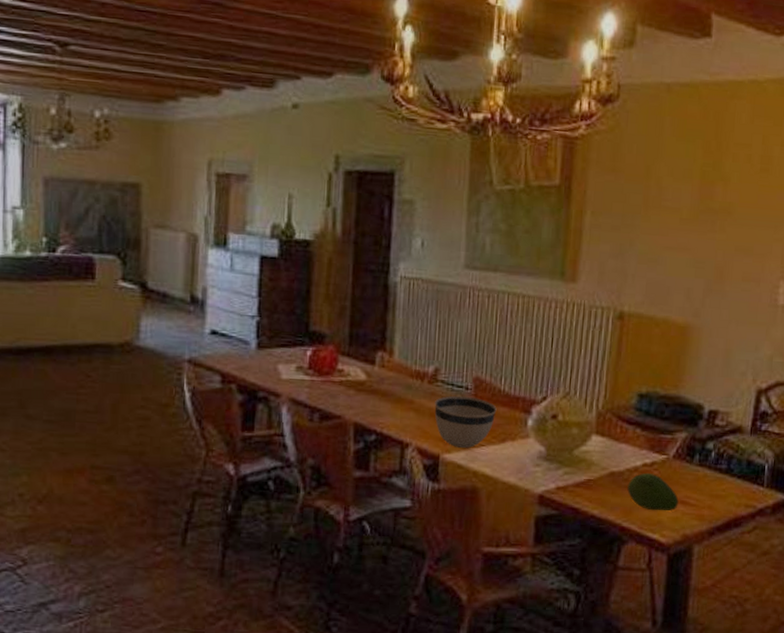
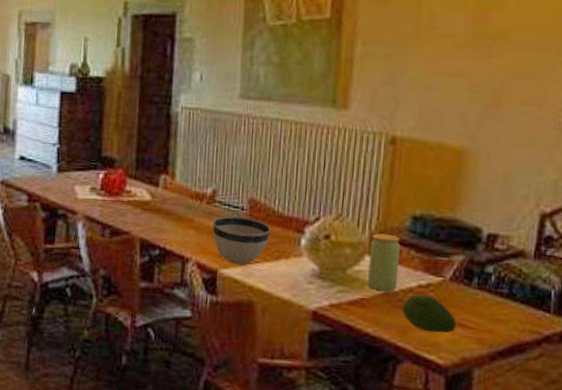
jar: none [594,412,627,472] -> present [368,233,400,292]

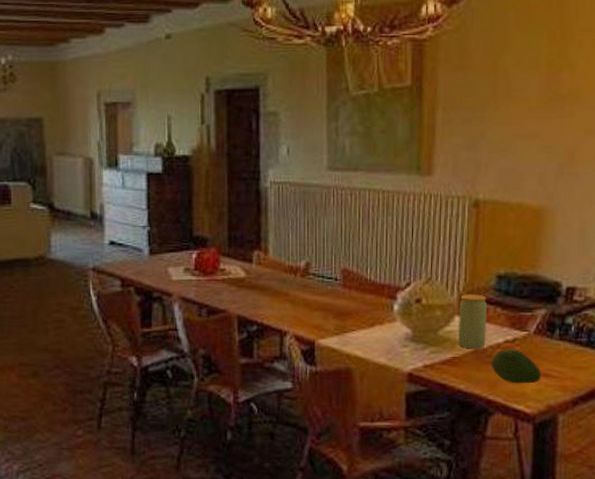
bowl: present [212,215,271,265] -> none [308,286,365,334]

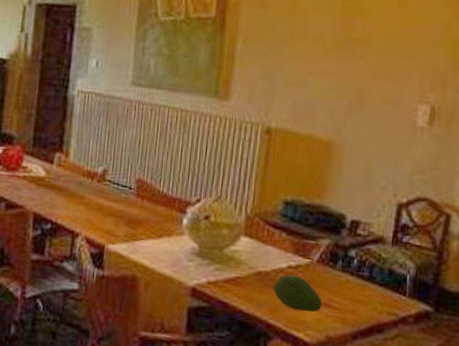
jar: present [458,294,487,349] -> none [243,216,273,271]

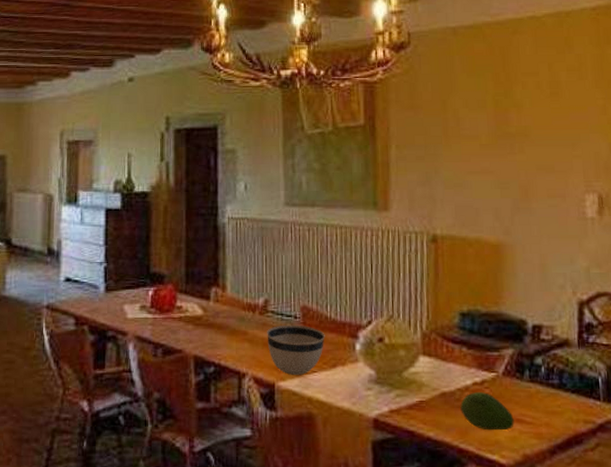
bowl: none [101,194,156,241] -> present [267,324,325,376]

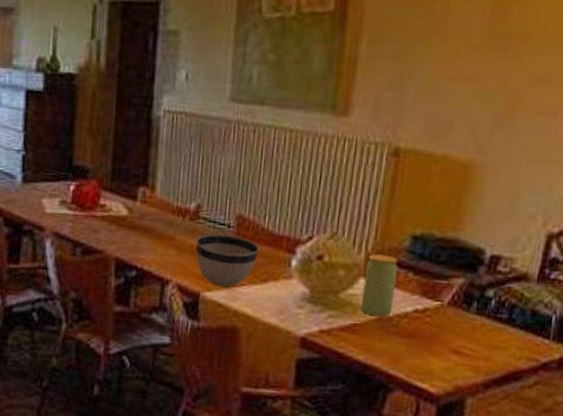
jar: none [423,333,453,392] -> present [361,254,398,317]
fruit: present [460,392,514,431] -> none [396,319,452,361]

